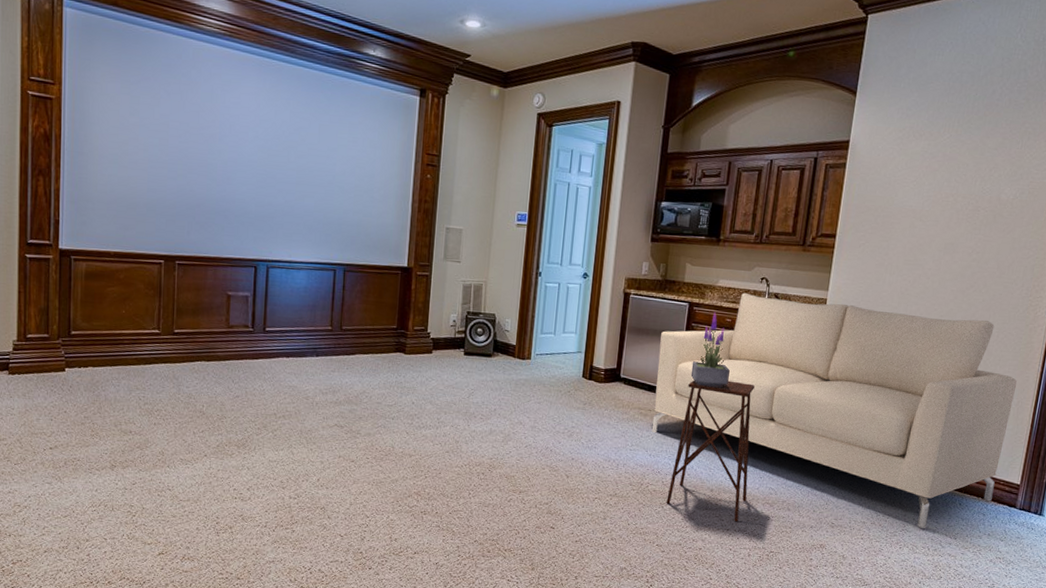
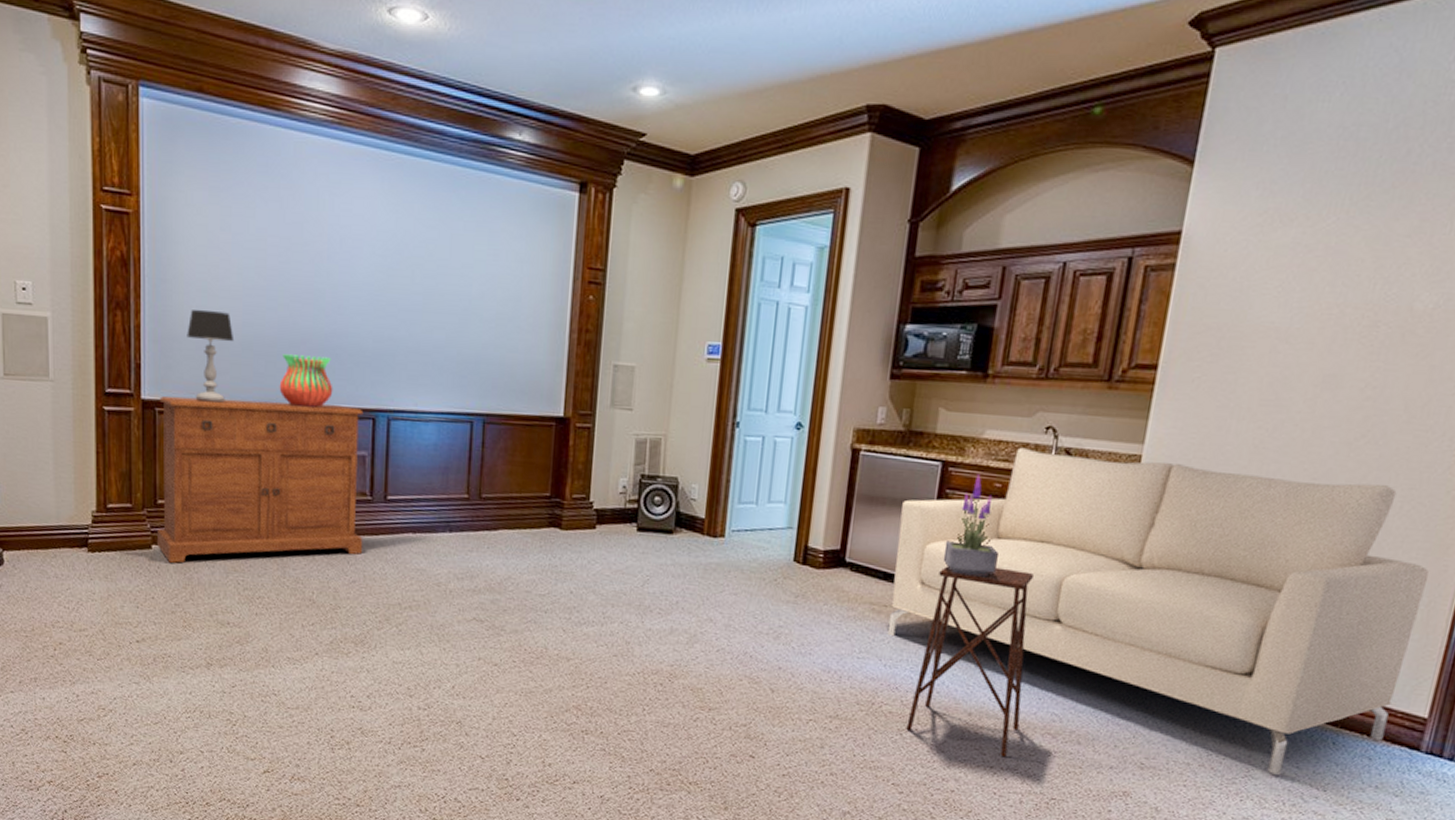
sideboard: none [69,247,247,383] -> present [156,396,364,563]
table lamp: none [99,177,140,253] -> present [187,309,235,403]
vase: none [177,214,223,258] -> present [279,354,333,408]

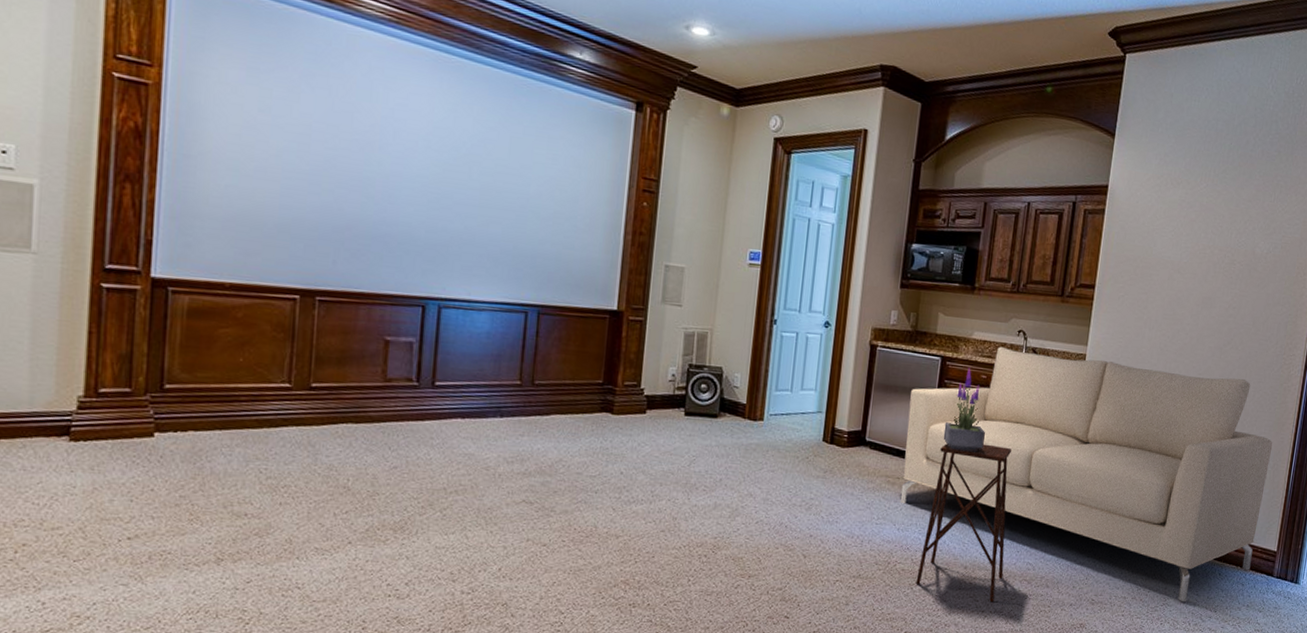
sideboard: present [156,396,364,563] -> none [160,275,413,452]
table lamp: present [187,309,235,403] -> none [212,188,269,285]
vase: present [279,354,333,408] -> none [318,238,380,293]

